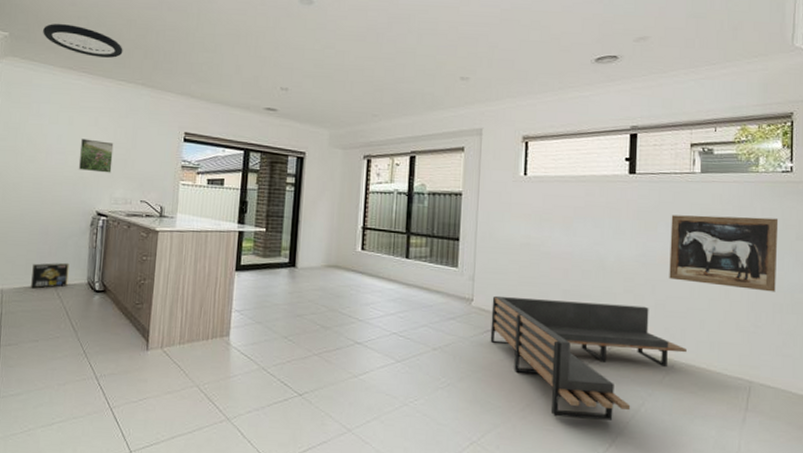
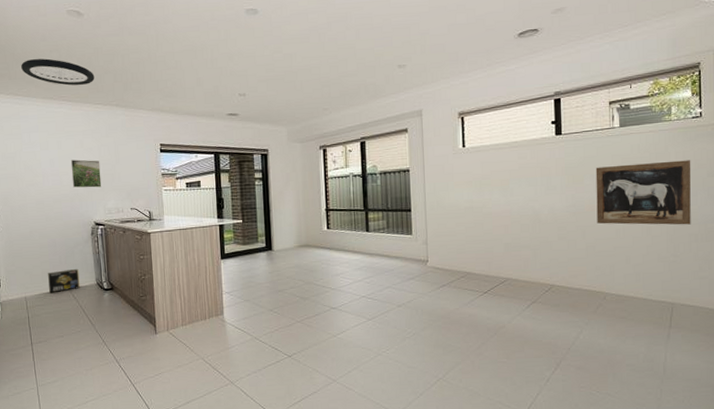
sofa: present [490,295,687,421] -> none [444,250,616,351]

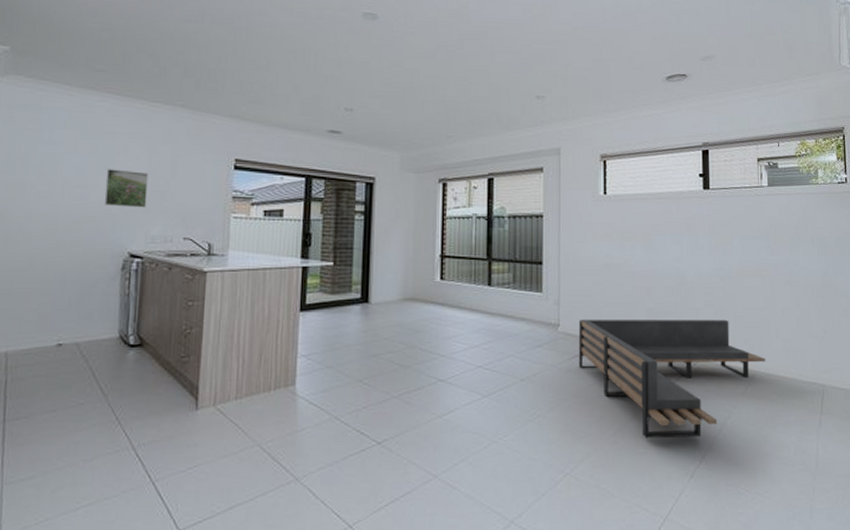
ceiling light: present [21,58,95,86] -> none [55,37,158,76]
box: present [48,268,80,293] -> none [45,314,95,348]
sofa: none [444,250,616,351] -> present [578,319,765,439]
wall art: present [595,160,691,225] -> none [744,227,840,297]

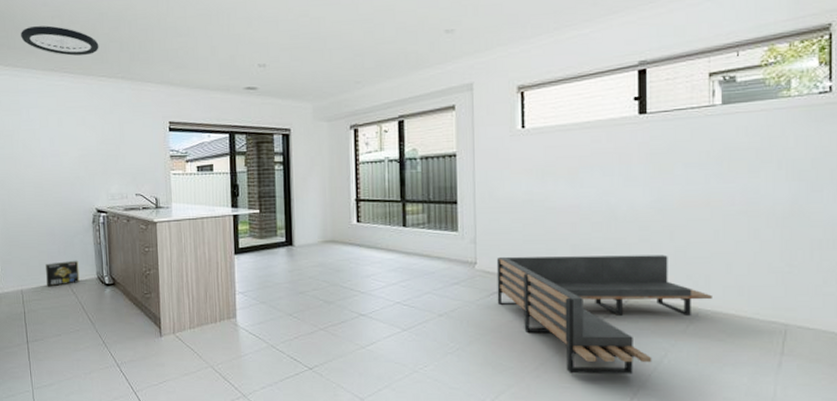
box: none [45,314,95,348] -> present [46,260,80,287]
ceiling light: none [55,37,158,76] -> present [21,25,99,56]
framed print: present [104,169,149,208] -> none [71,138,105,171]

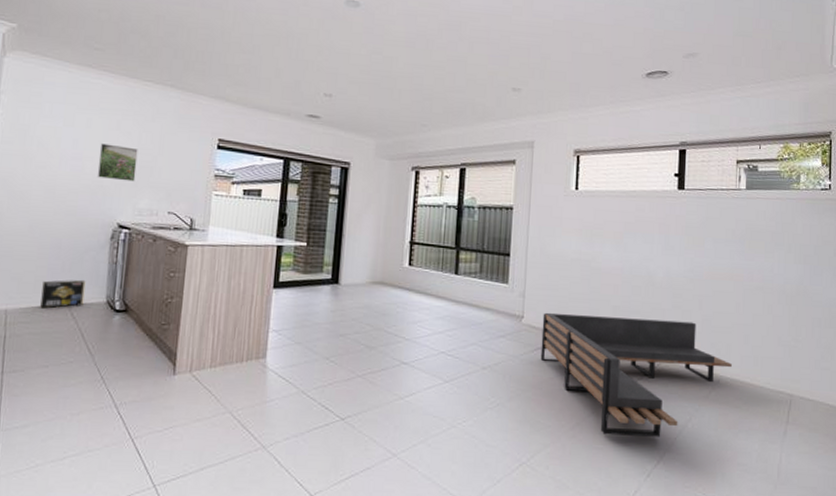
ceiling light: present [21,25,99,56] -> none [57,16,150,56]
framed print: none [71,138,105,171] -> present [97,143,138,182]

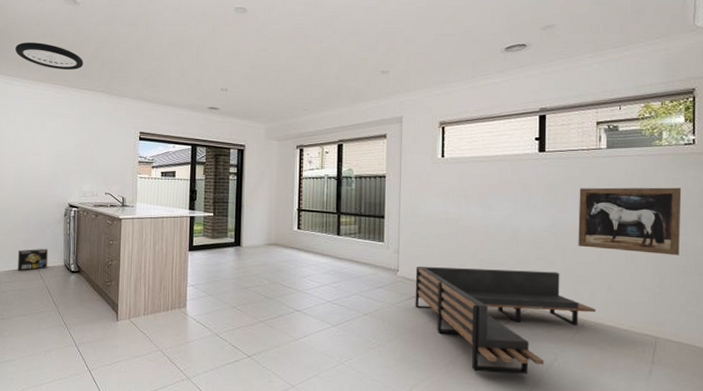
ceiling light: none [57,16,150,56] -> present [15,42,84,70]
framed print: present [97,143,138,182] -> none [51,141,80,170]
wall art: none [715,230,818,307] -> present [578,187,682,256]

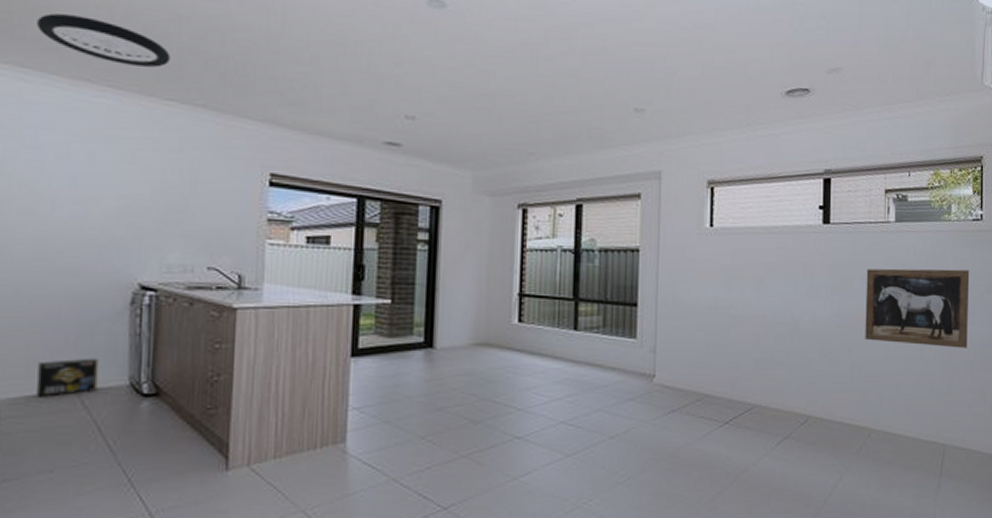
sofa: present [415,266,596,374] -> none [675,369,883,503]

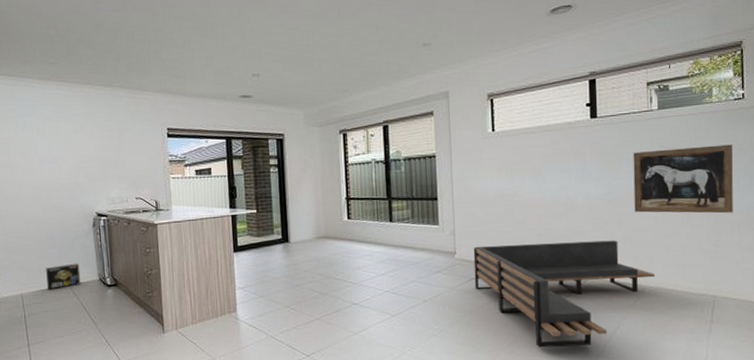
ceiling light: present [37,13,171,68] -> none [15,36,96,65]
sofa: none [675,369,883,503] -> present [473,240,655,348]

